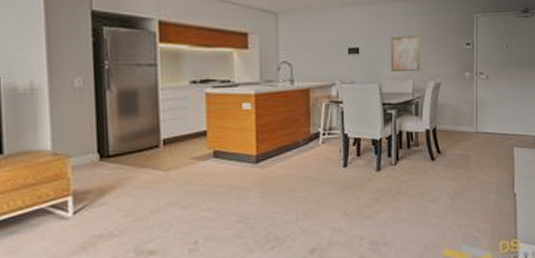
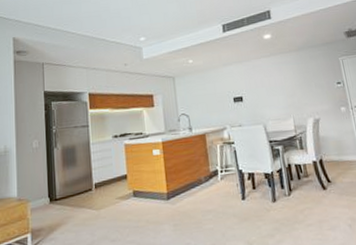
wall art: present [390,35,421,73] -> none [268,81,299,114]

